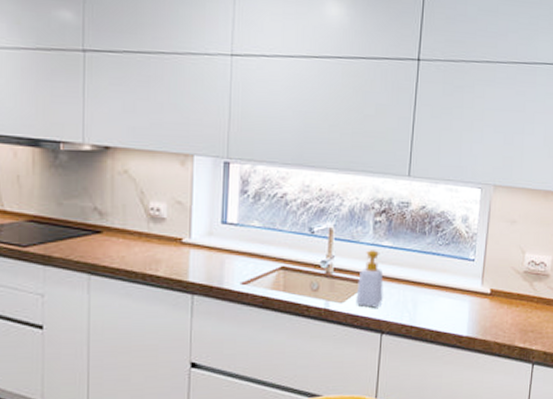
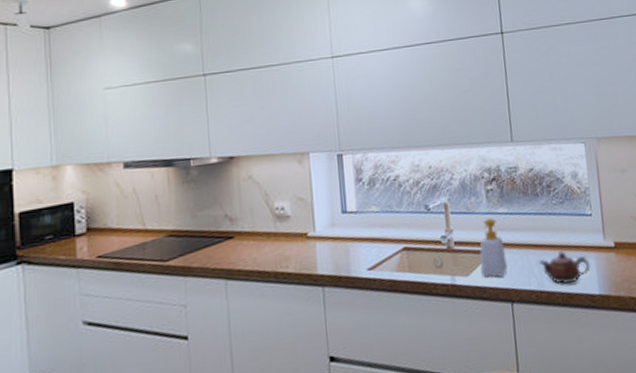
teapot: none [414,291,463,323] -> present [539,251,591,285]

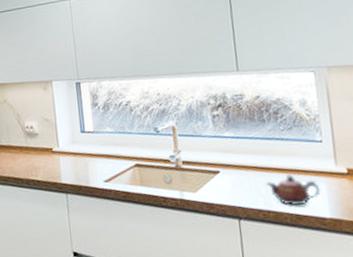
soap bottle: present [480,218,508,277] -> none [207,141,235,195]

